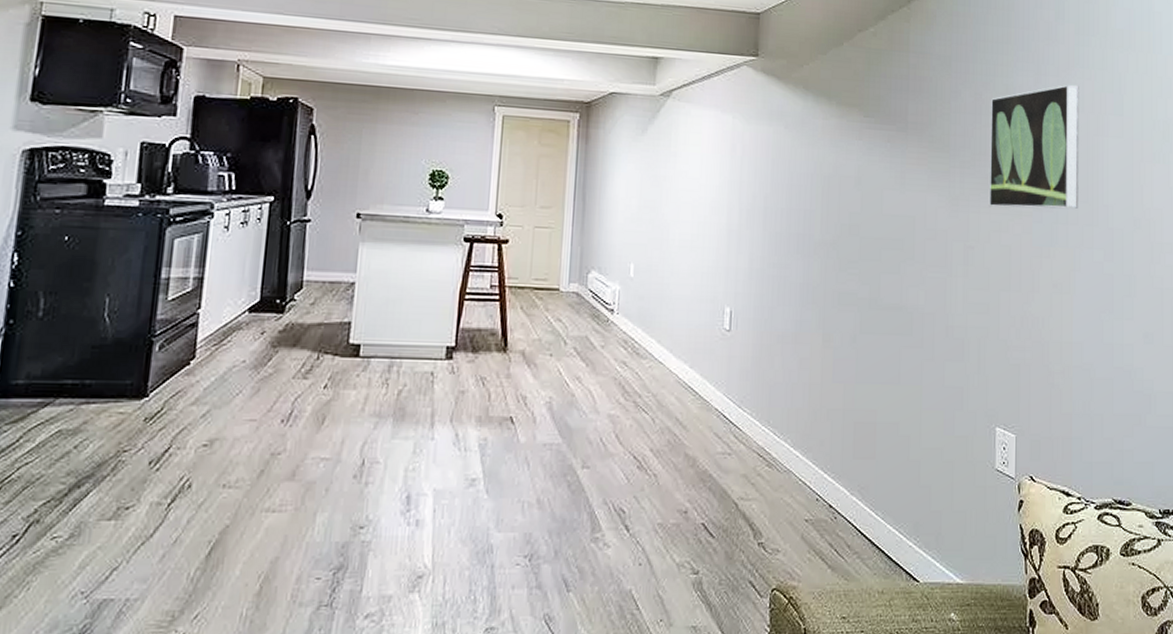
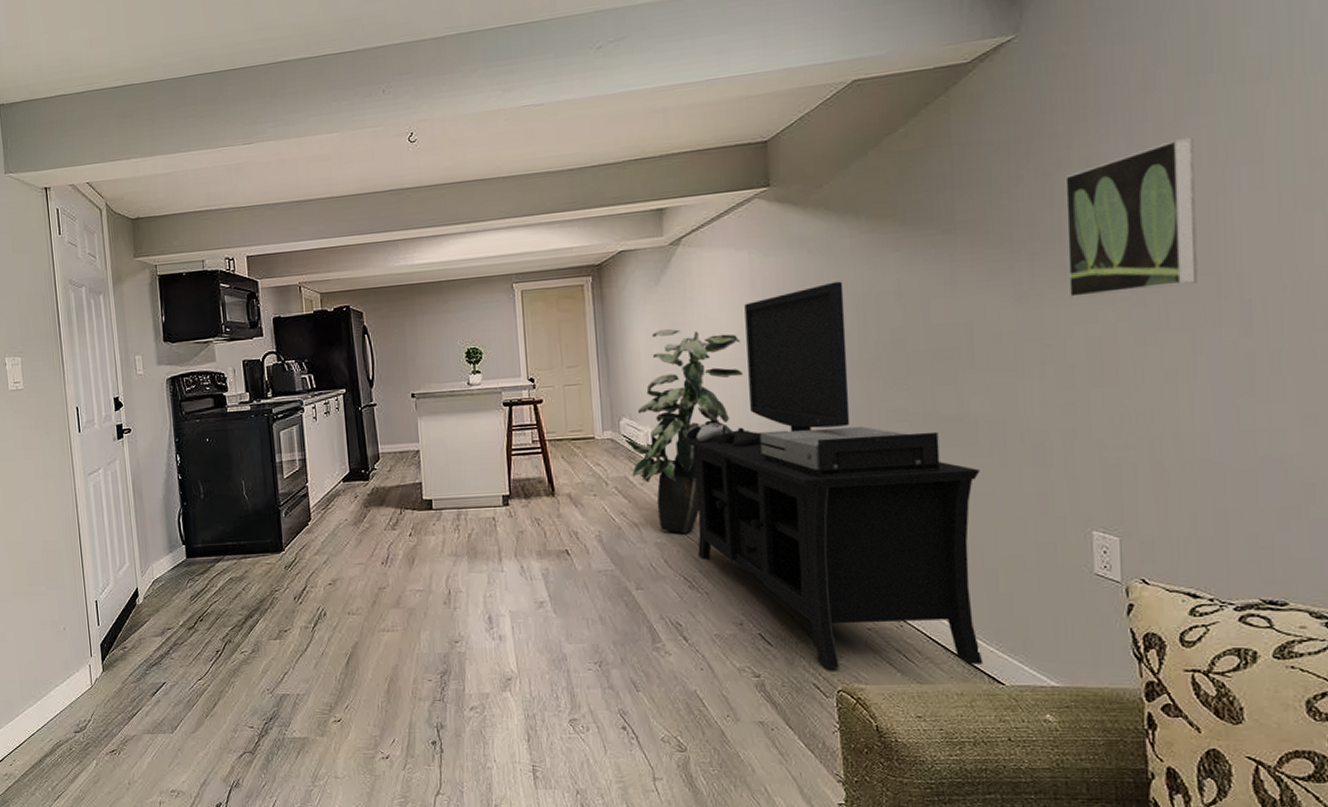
indoor plant: none [593,180,716,407] -> present [627,328,744,534]
media console: none [647,159,912,564] -> present [680,281,984,668]

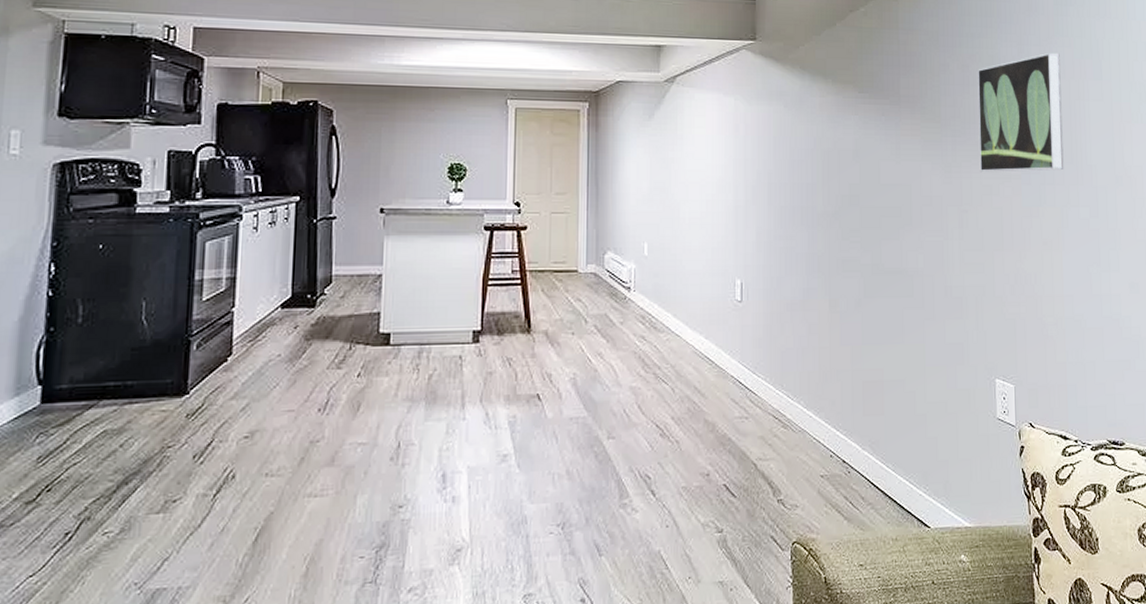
indoor plant: present [627,328,744,534] -> none [610,163,724,378]
media console: present [680,281,984,668] -> none [662,135,914,519]

